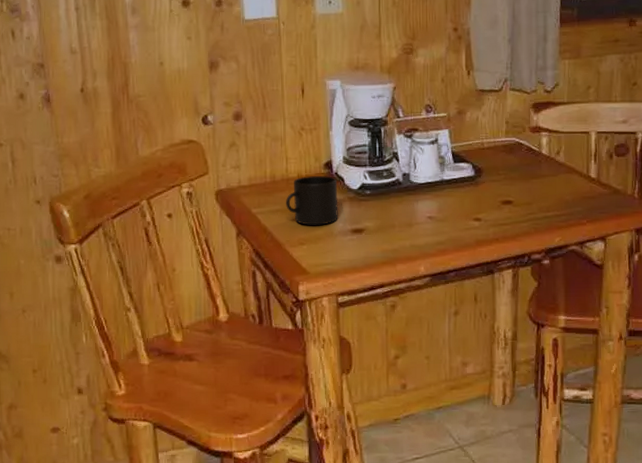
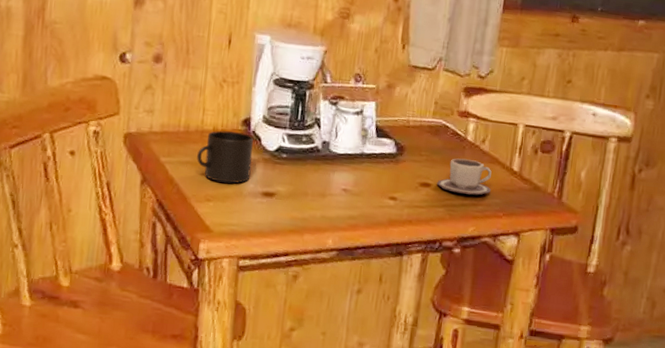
cup: none [518,172,571,206] -> present [437,158,492,195]

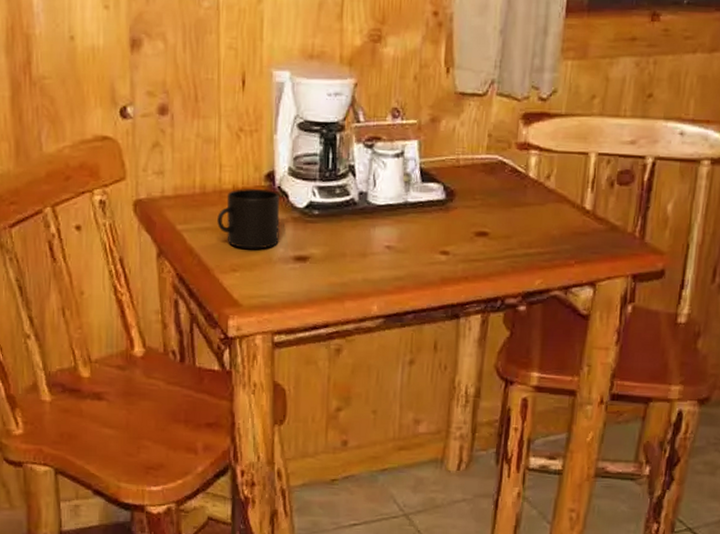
cup: present [437,158,492,195] -> none [495,199,560,242]

